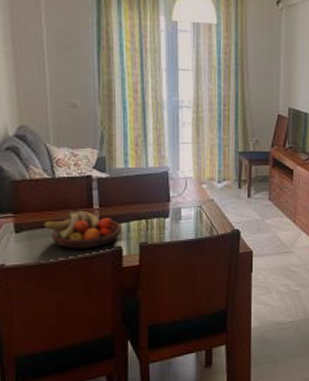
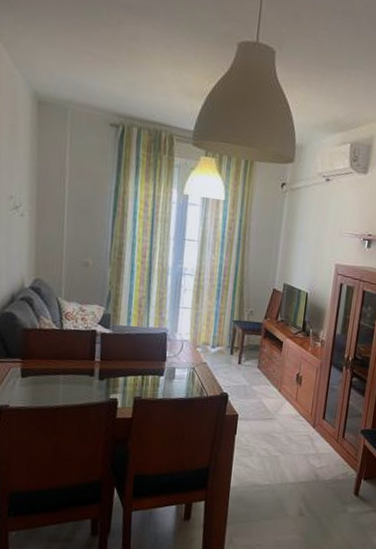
fruit bowl: present [42,210,121,250] -> none [47,361,119,399]

